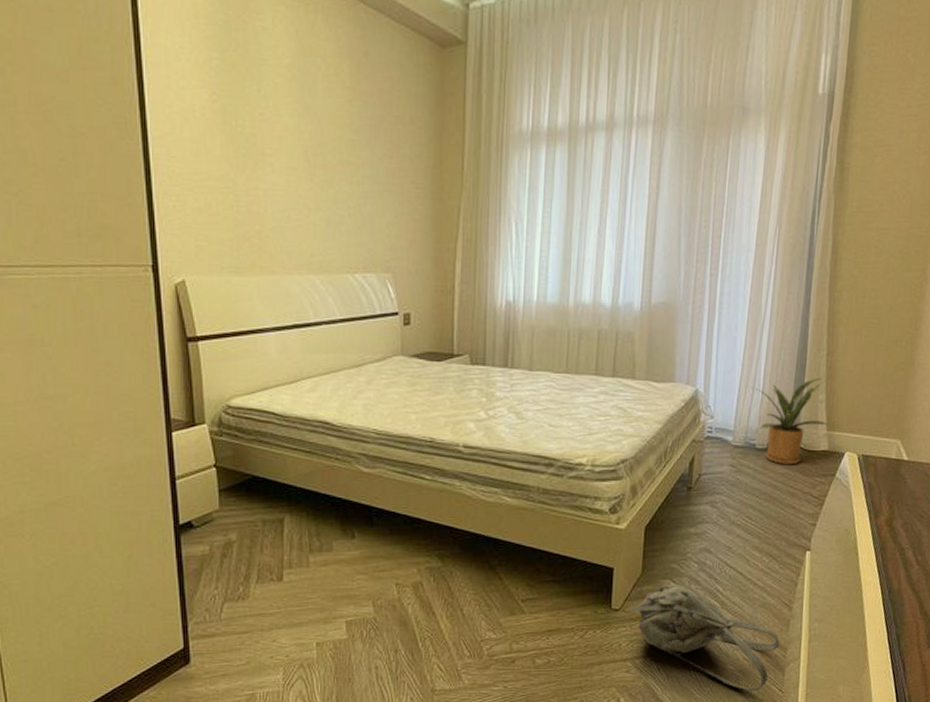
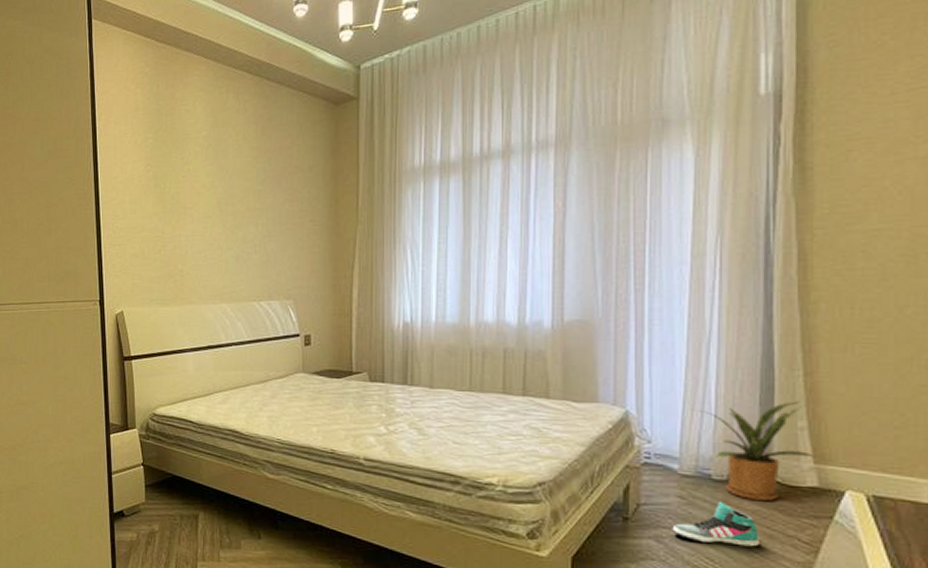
sneaker: none [723,467,785,505] -> present [672,501,759,547]

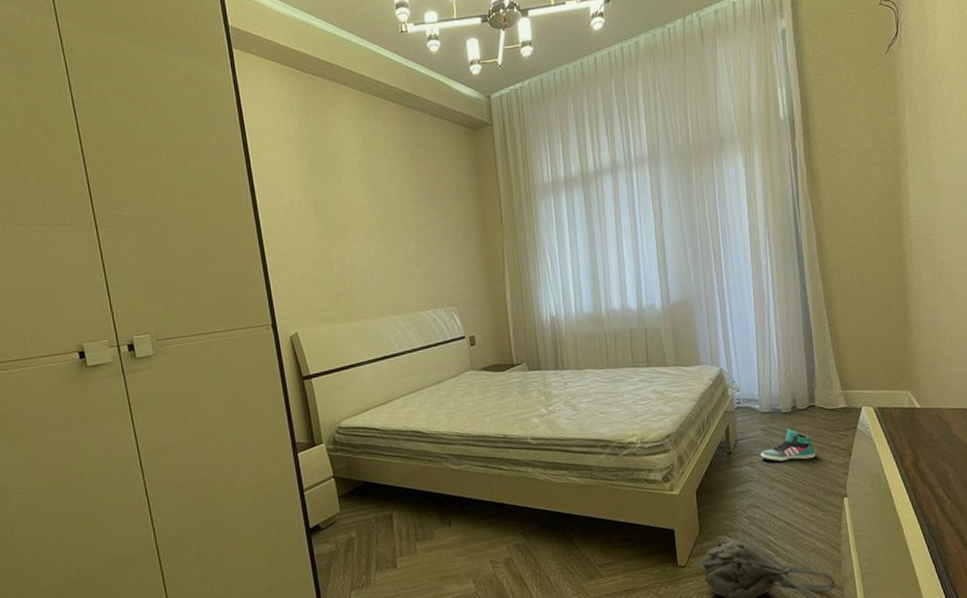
house plant: present [692,401,815,502] -> none [763,346,842,424]

